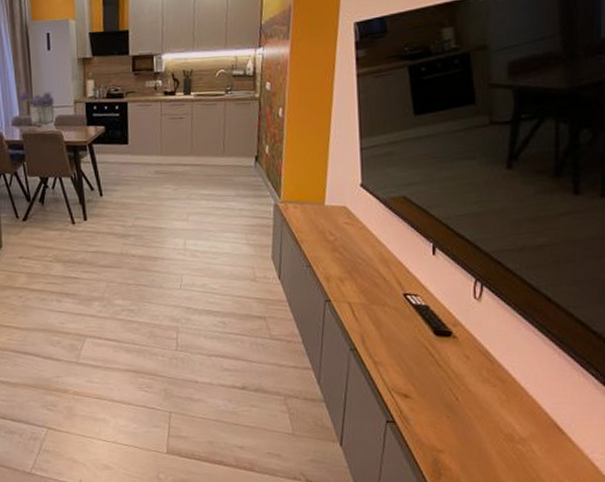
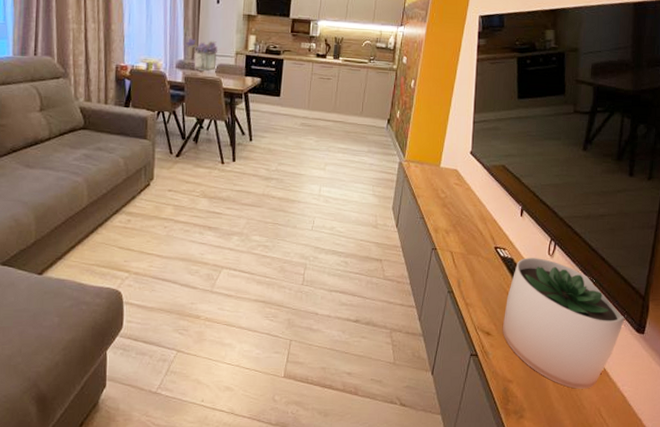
planter: none [423,303,588,458] -> present [502,257,626,389]

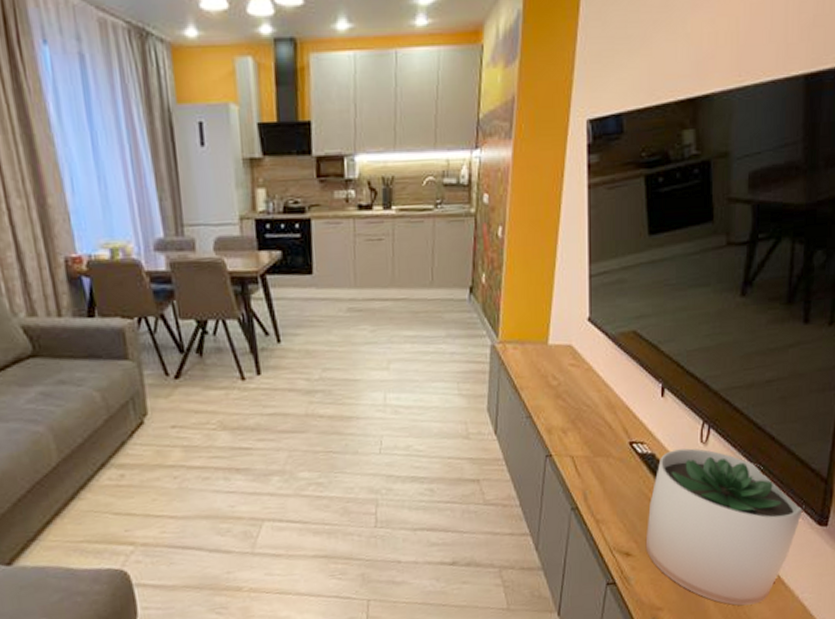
flower bouquet: present [185,38,219,73] -> none [162,202,215,254]

